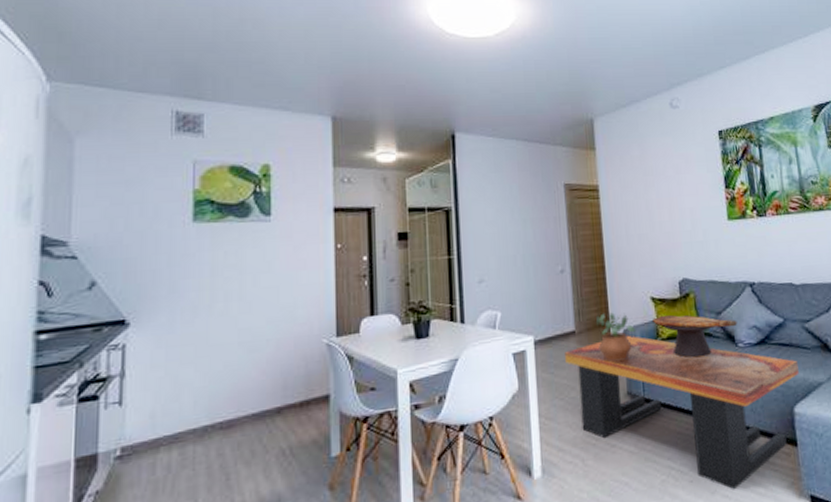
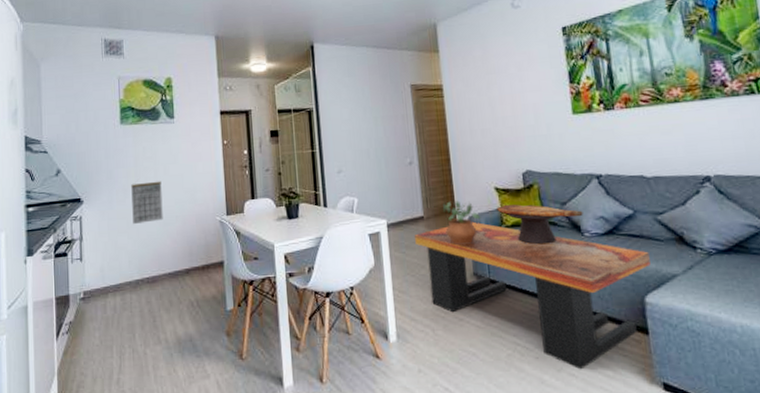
calendar: none [203,294,248,353] -> present [131,181,163,225]

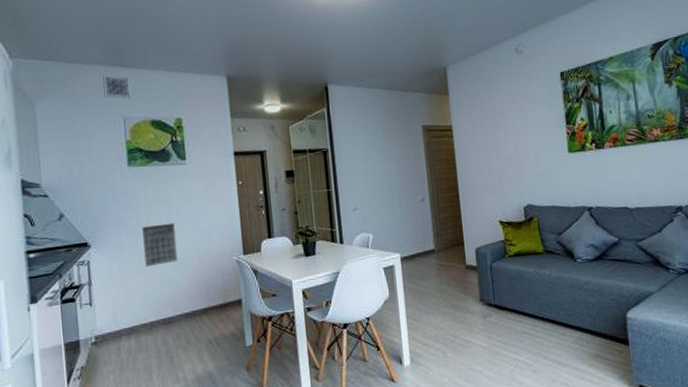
coffee table: present [415,221,651,370] -> none [427,252,632,379]
potted plant: present [442,200,481,246] -> none [452,234,487,275]
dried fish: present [497,204,583,245] -> none [501,236,576,272]

